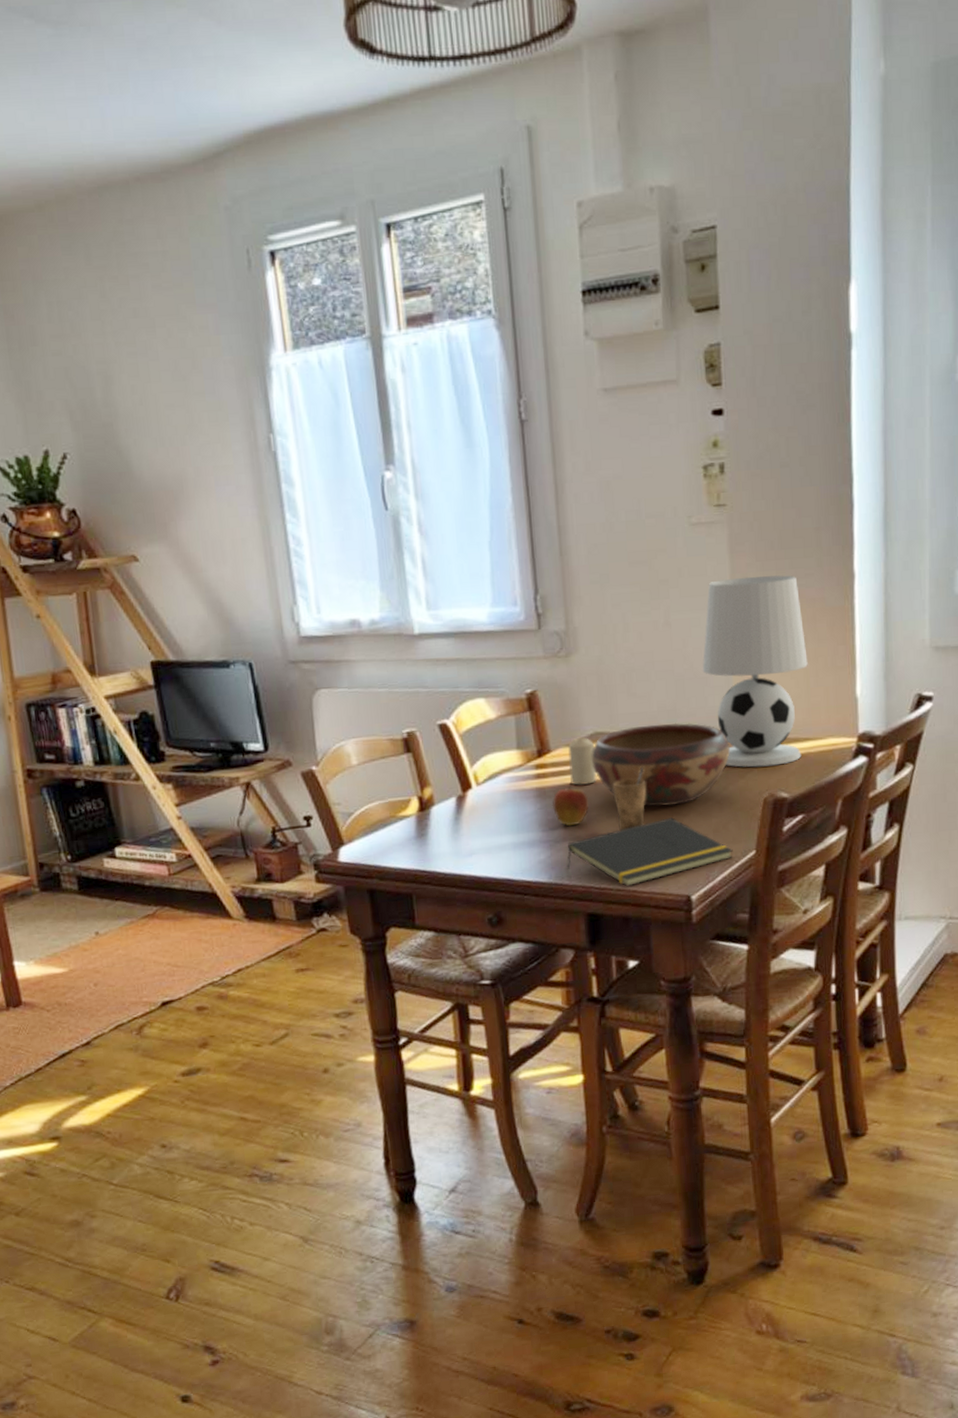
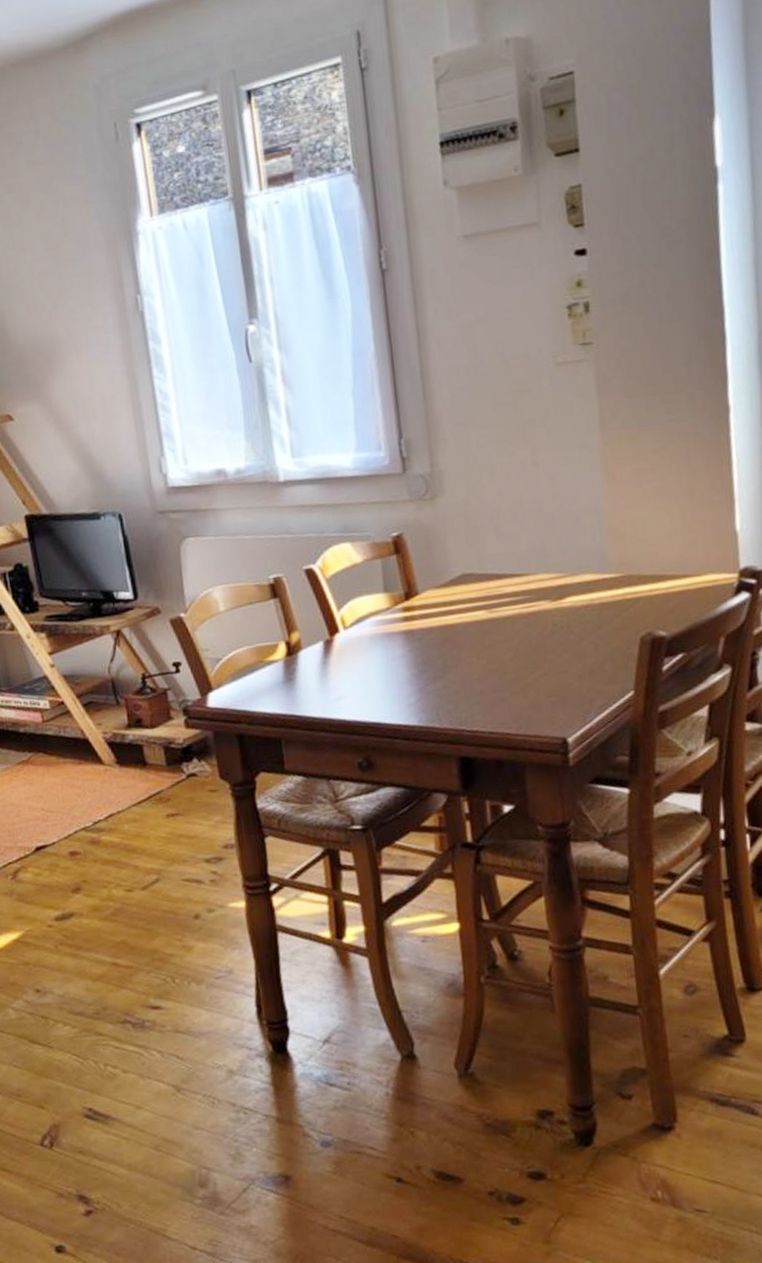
fruit: present [552,781,589,827] -> none [420,623,459,669]
notepad: present [566,817,733,887] -> none [436,658,610,730]
candle: present [568,736,597,785] -> none [436,578,467,627]
decorative bowl: present [591,722,730,807] -> none [459,562,604,648]
cup: present [612,767,646,831] -> none [482,608,517,673]
table lamp: present [702,575,808,768] -> none [572,410,683,606]

